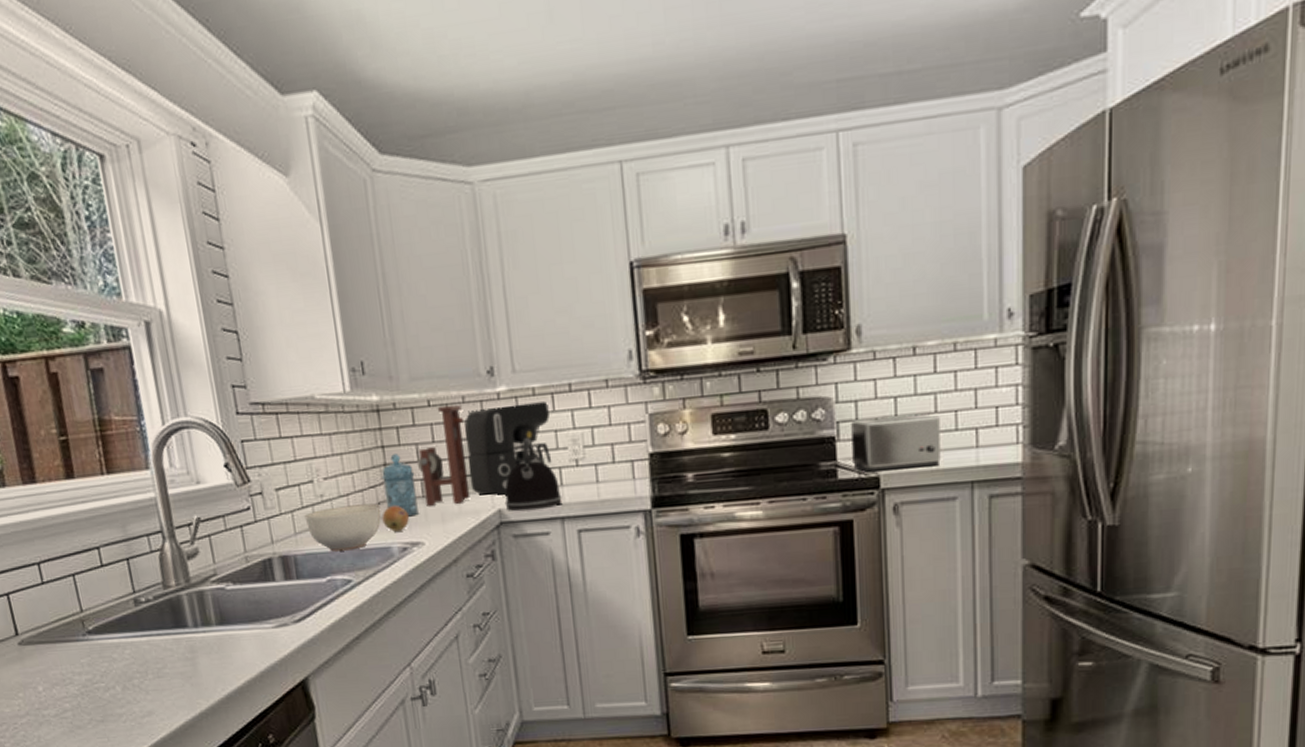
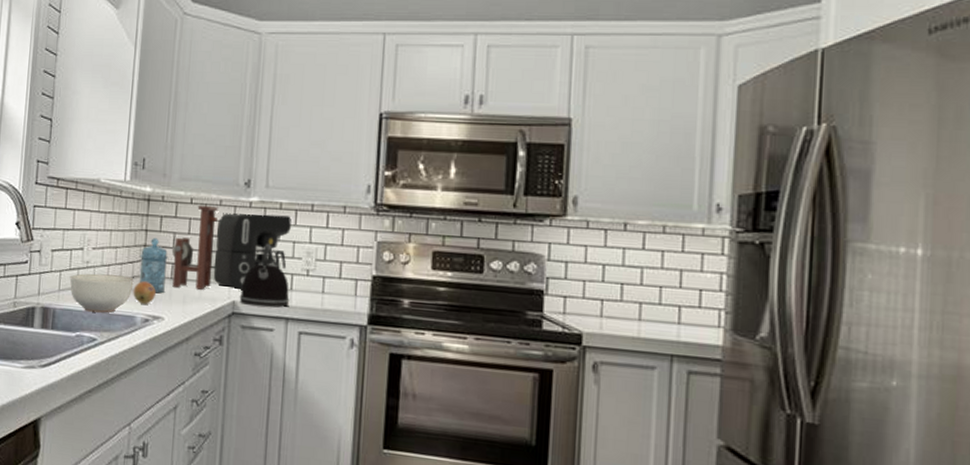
toaster: present [851,414,941,474] -> none [558,279,645,335]

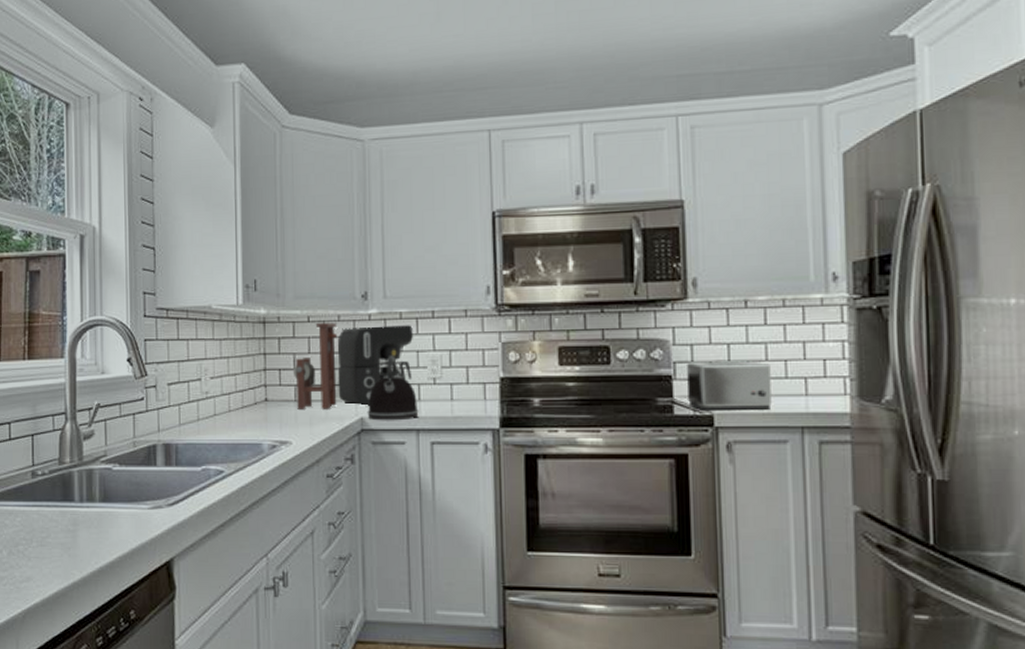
bowl: present [69,273,134,313] -> none [189,403,257,444]
fruit: present [133,281,156,304] -> none [257,407,280,430]
canister: present [139,238,168,294] -> none [260,361,290,418]
toaster: none [558,279,645,335] -> present [687,361,772,412]

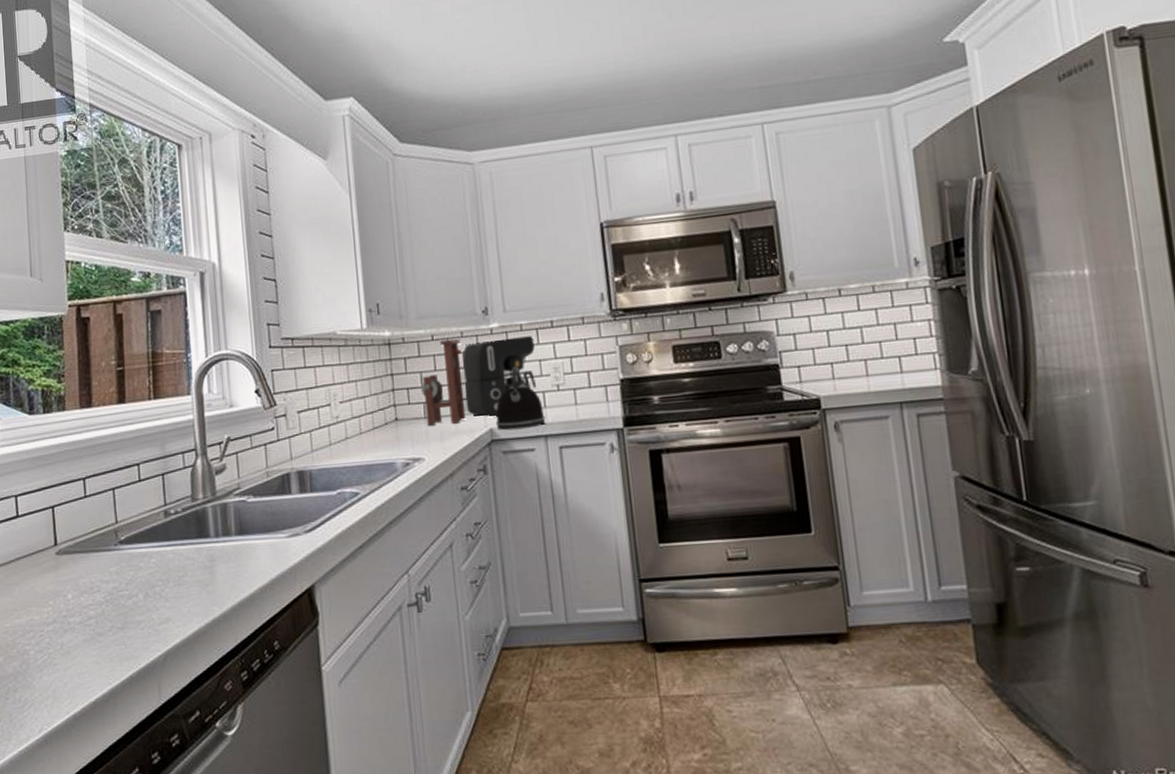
toaster: present [687,361,772,412] -> none [791,344,871,396]

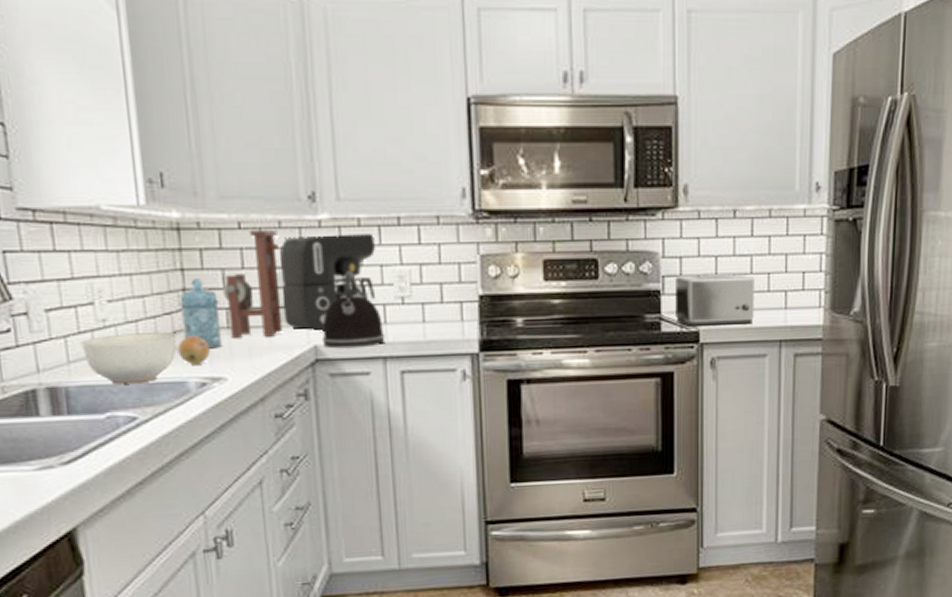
bowl: none [321,424,388,467] -> present [81,332,177,384]
fruit: none [388,426,412,449] -> present [177,336,210,365]
canister: none [389,380,420,436] -> present [178,278,222,349]
toaster: none [791,344,871,396] -> present [675,274,755,328]

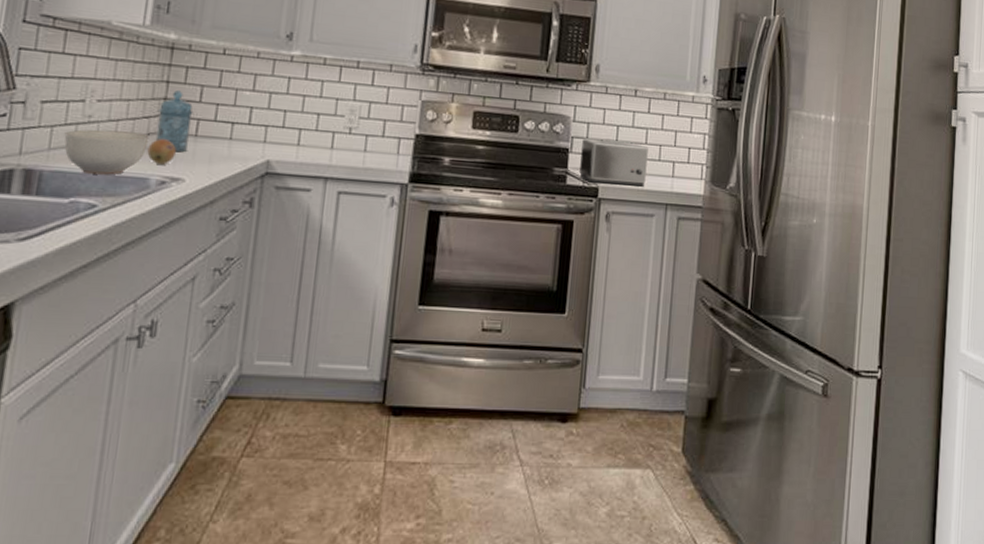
paper towel holder: present [222,229,283,338] -> none [197,56,255,148]
coffee maker: present [280,234,376,332] -> none [246,66,336,149]
kettle: present [321,271,386,349] -> none [274,100,330,168]

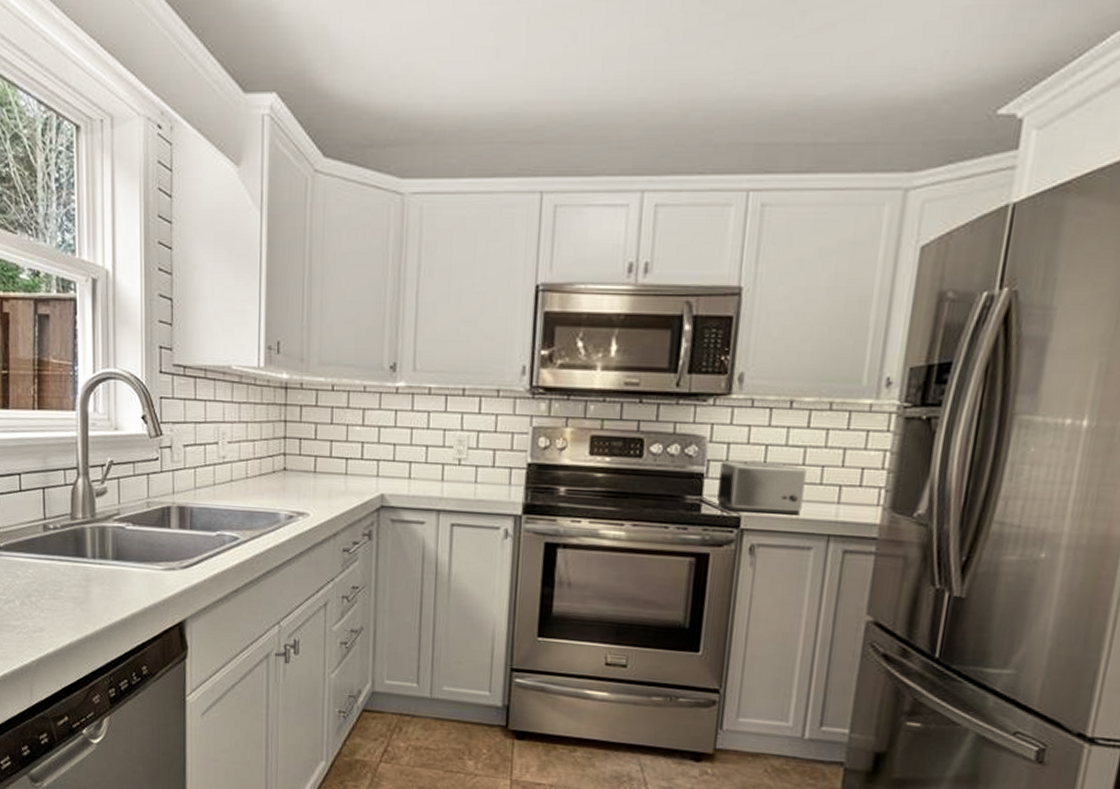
bowl: present [64,129,150,175] -> none [205,469,275,511]
fruit: present [147,139,176,165] -> none [275,476,299,500]
canister: present [155,90,193,153] -> none [279,429,311,489]

